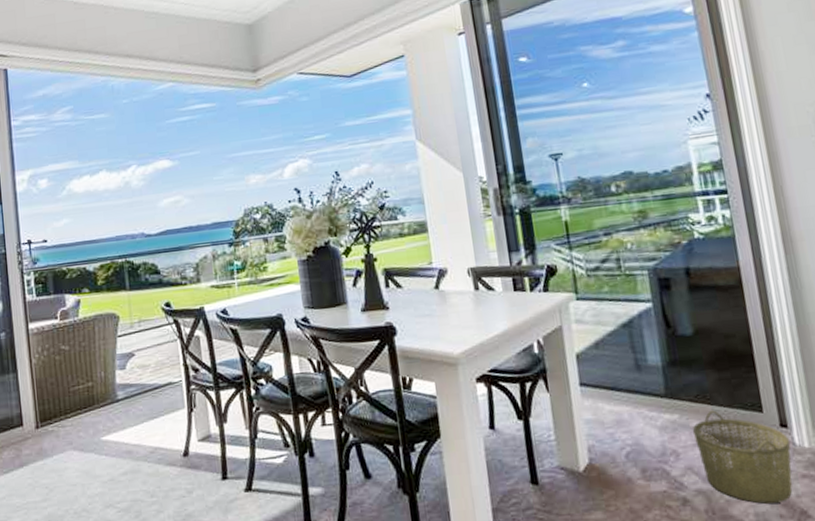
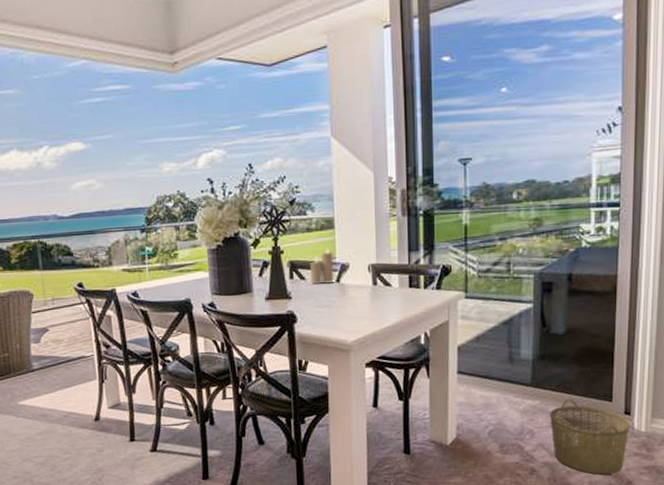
candle: none [406,253,433,292] -> present [310,248,335,284]

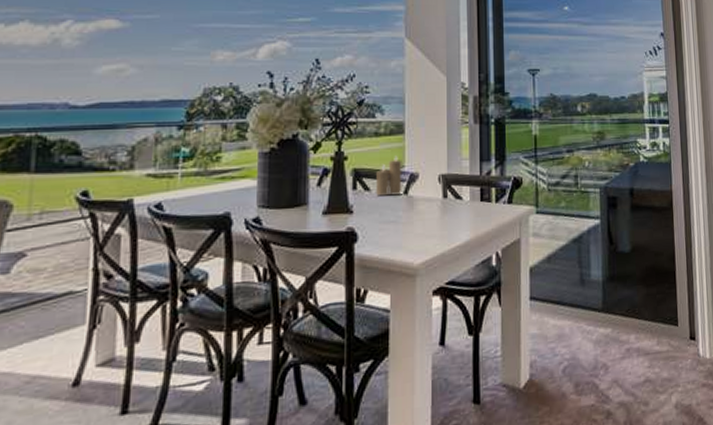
basket: present [549,398,630,475] -> none [621,324,697,413]

